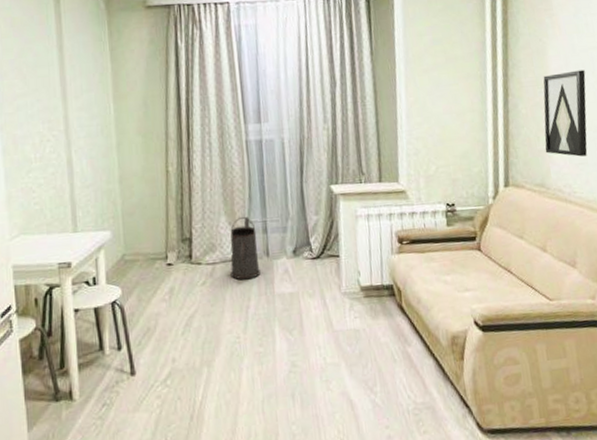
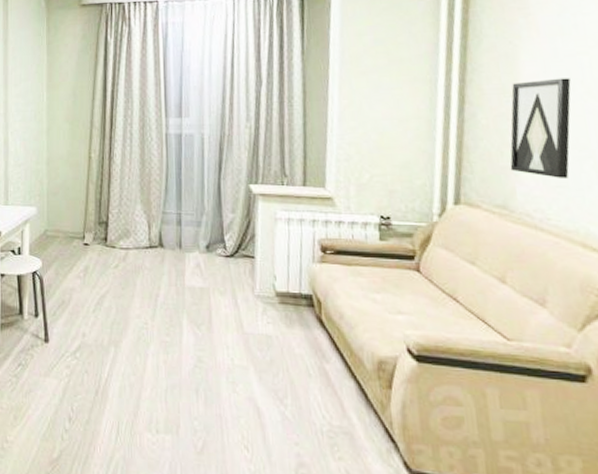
watering can: present [230,216,260,280] -> none [142,206,172,269]

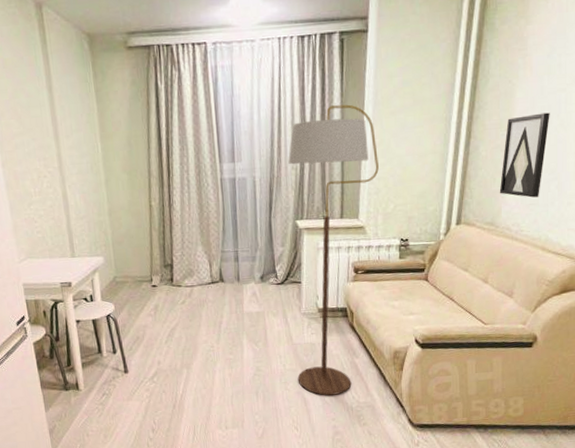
floor lamp: none [241,62,349,410] -> present [288,104,379,396]

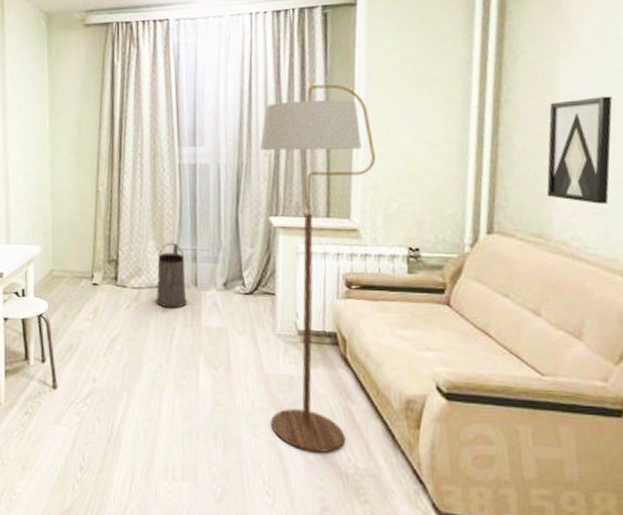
watering can: none [206,246,232,300] -> present [155,242,187,308]

